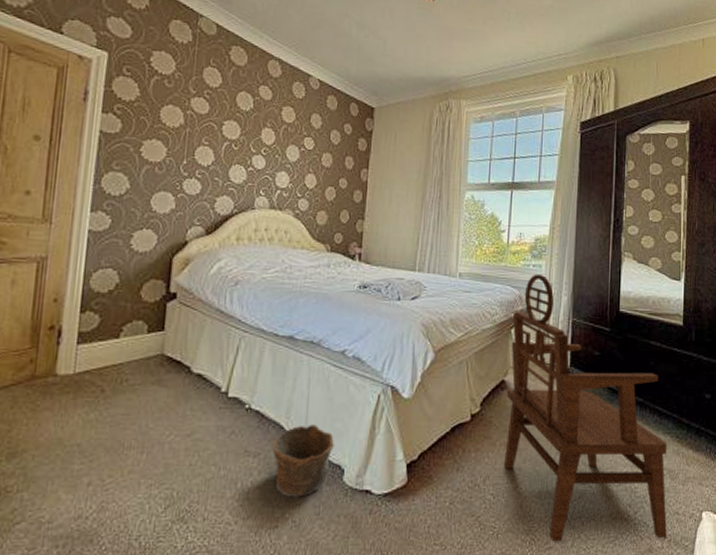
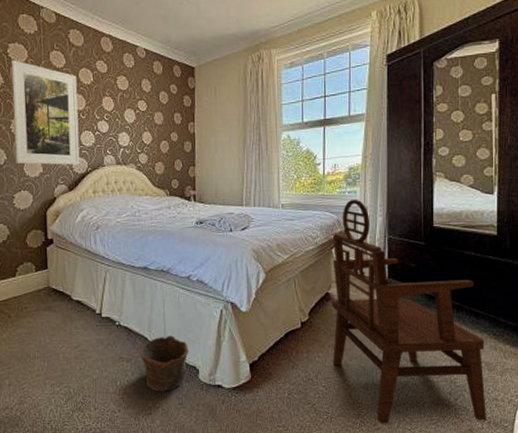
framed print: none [141,70,233,204] -> present [11,60,80,165]

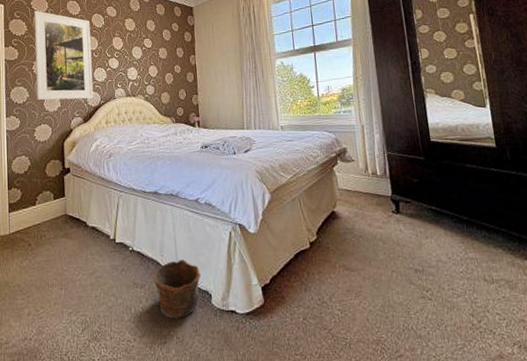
armchair: present [332,199,486,424] -> none [332,118,516,350]

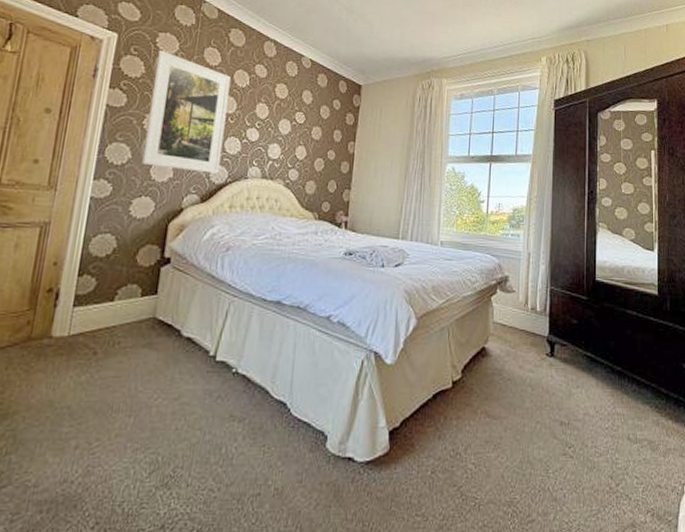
clay pot: present [153,259,202,319] -> none [257,389,319,464]

